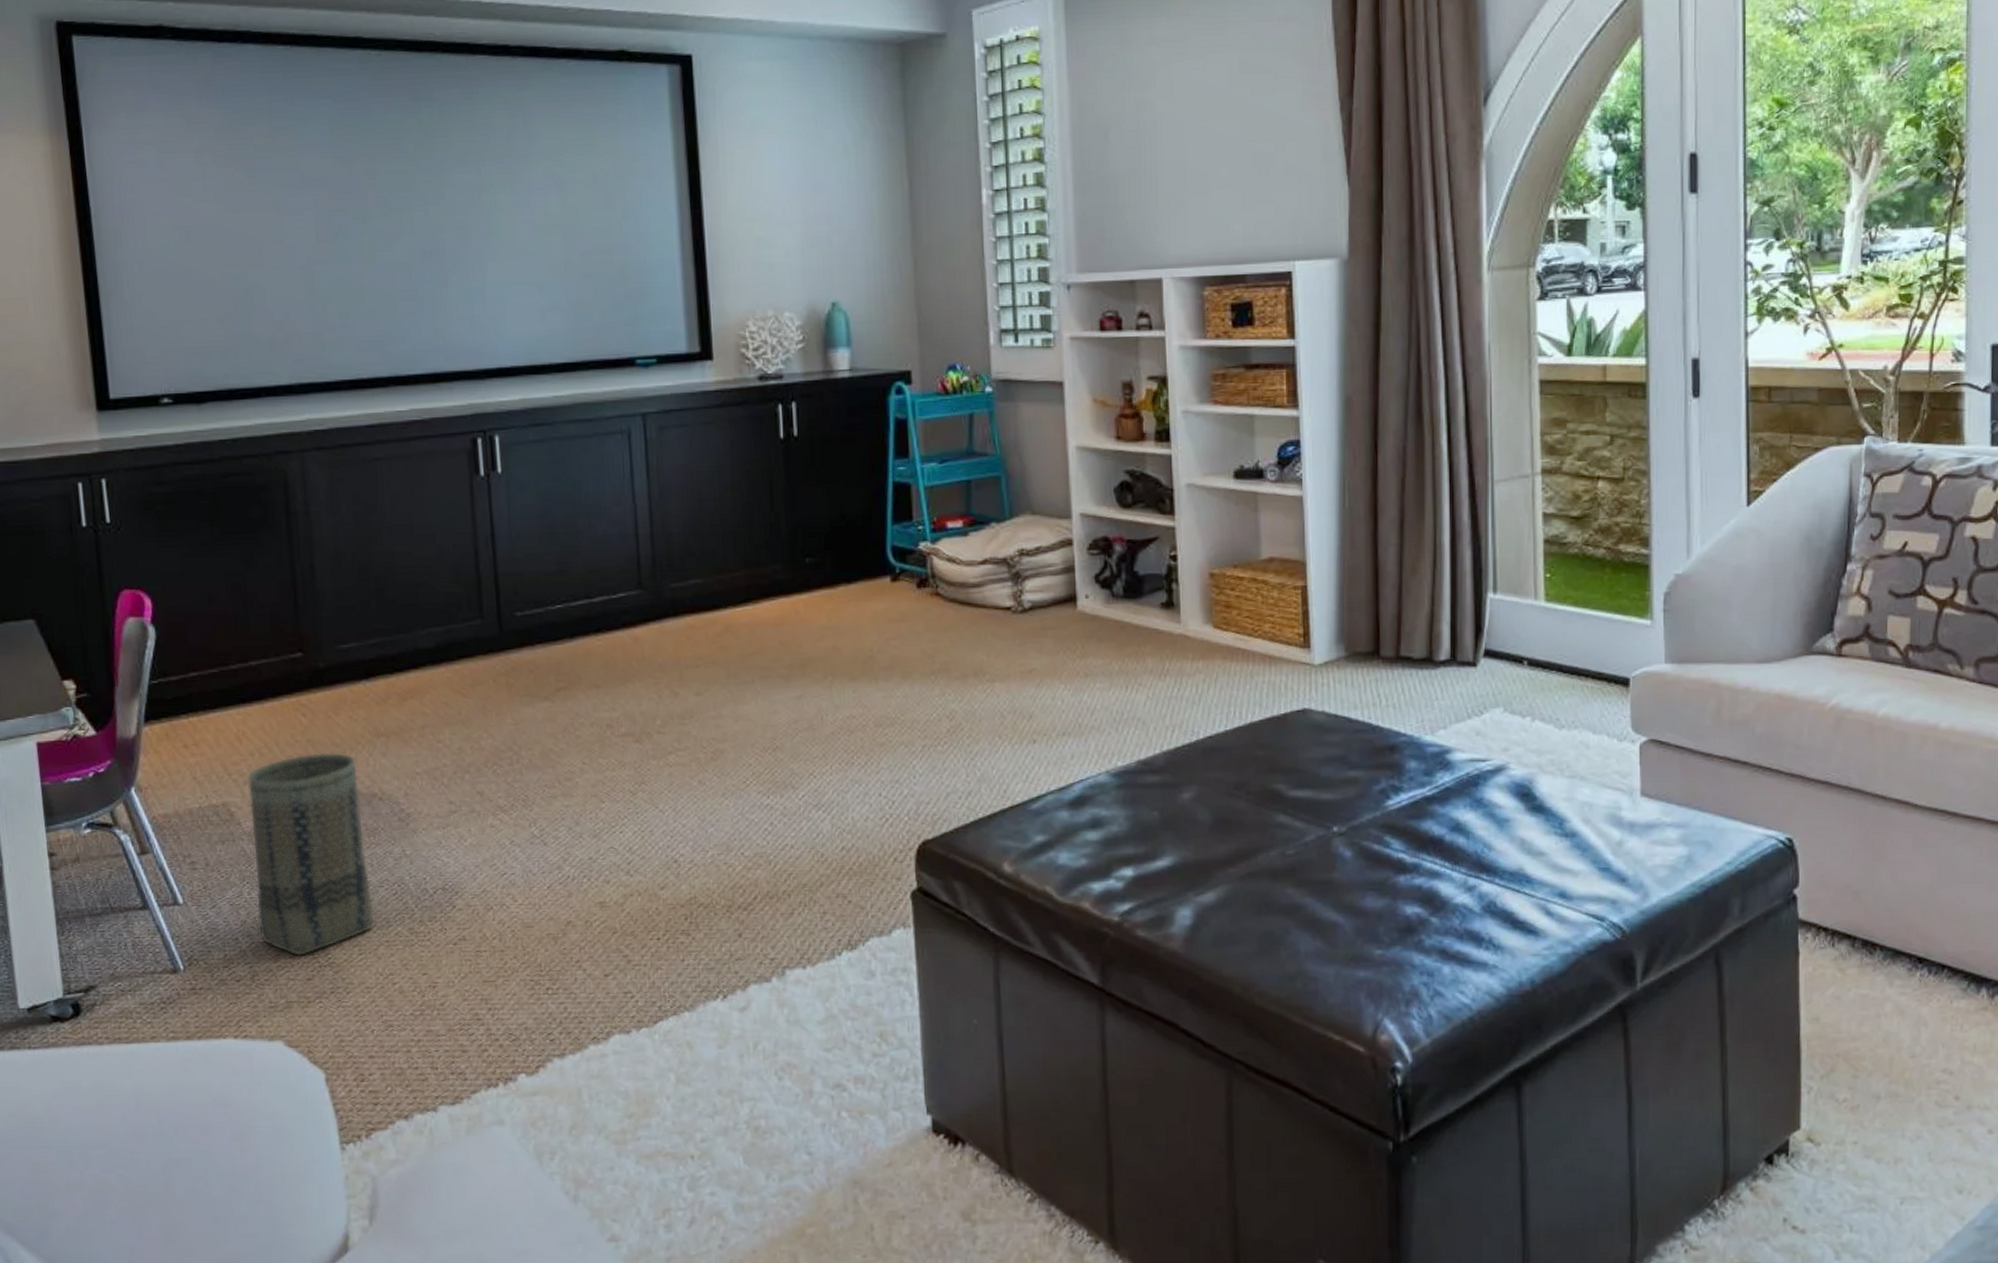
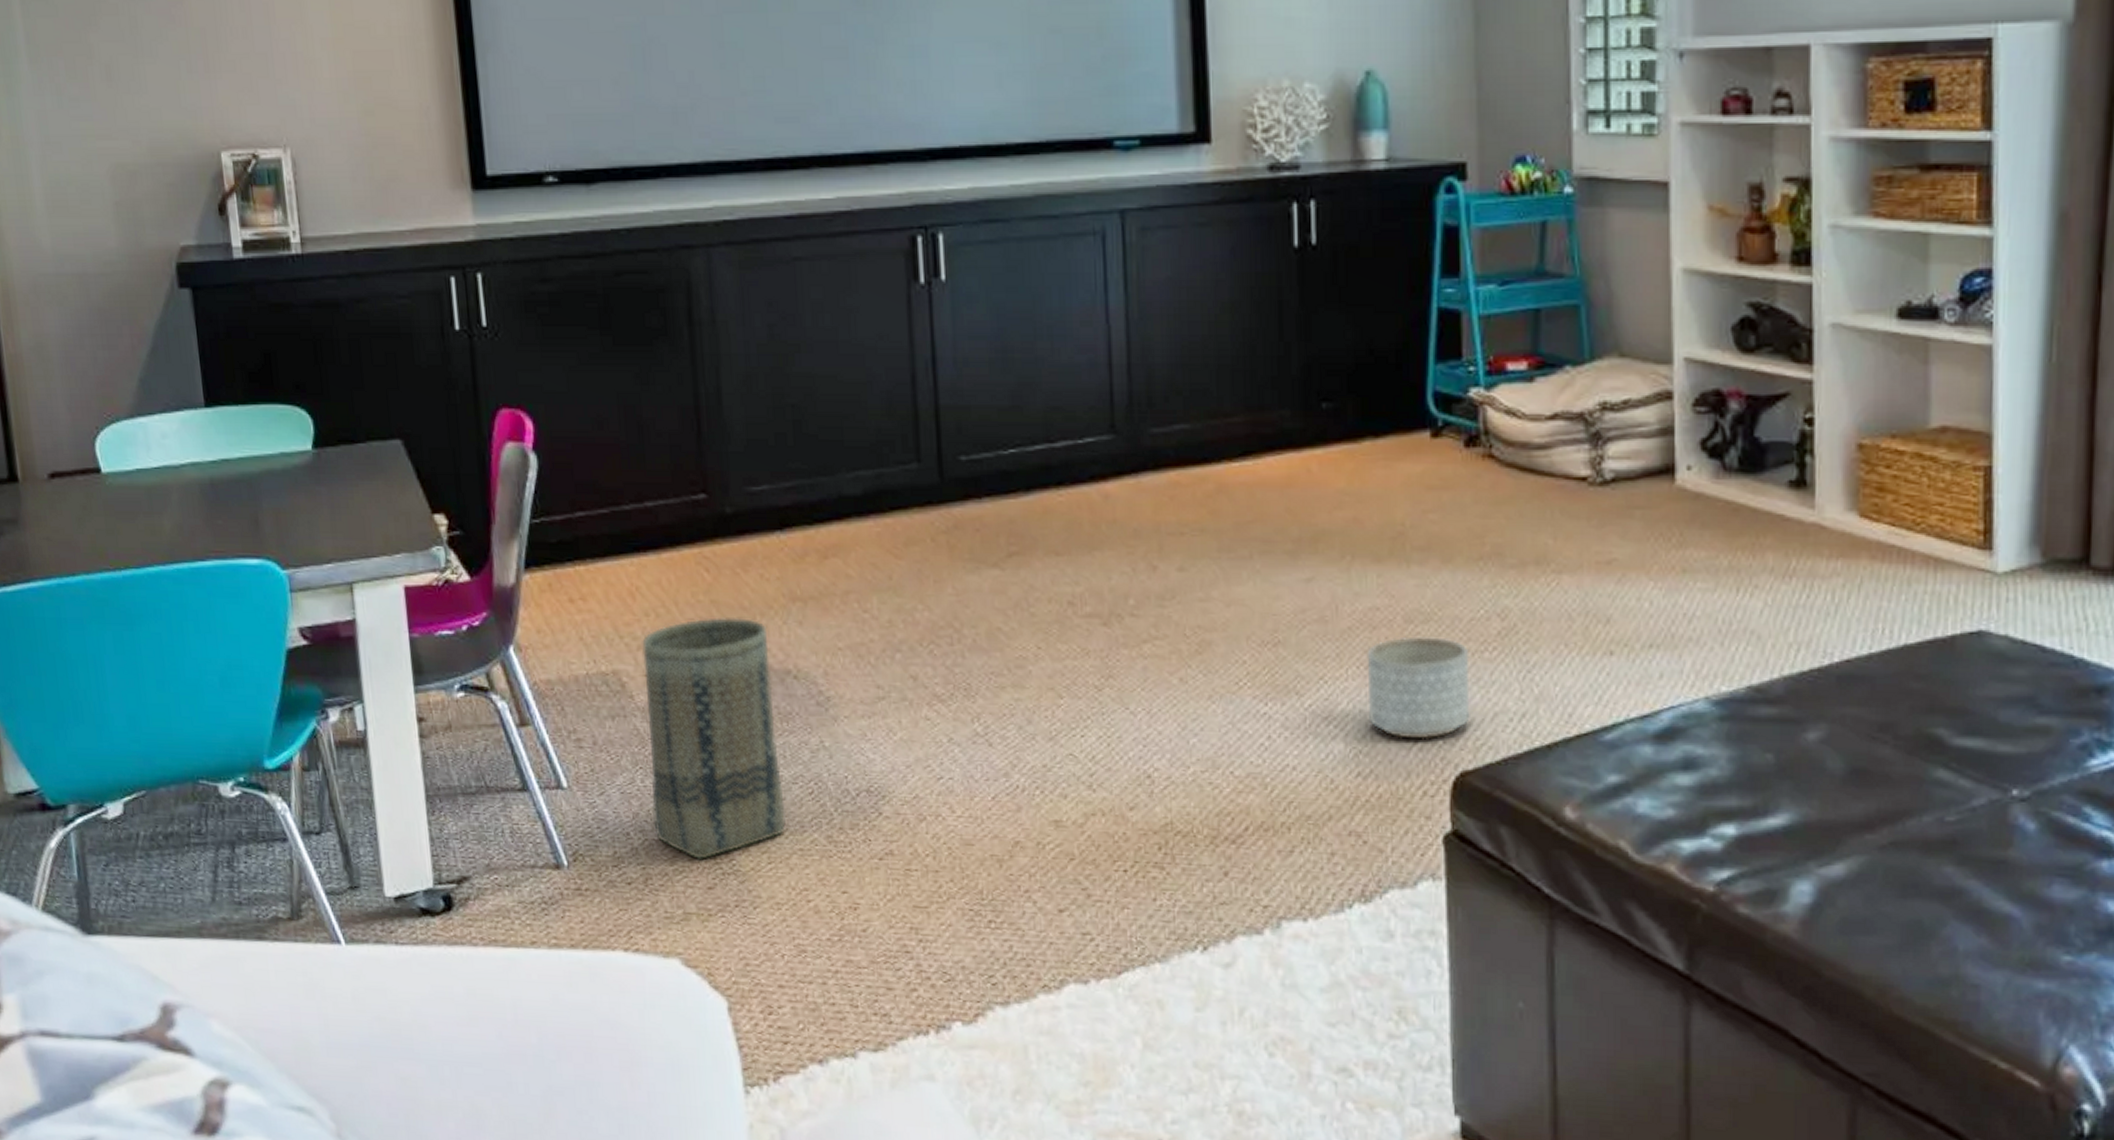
planter: none [846,736,928,818] -> present [1367,636,1470,740]

